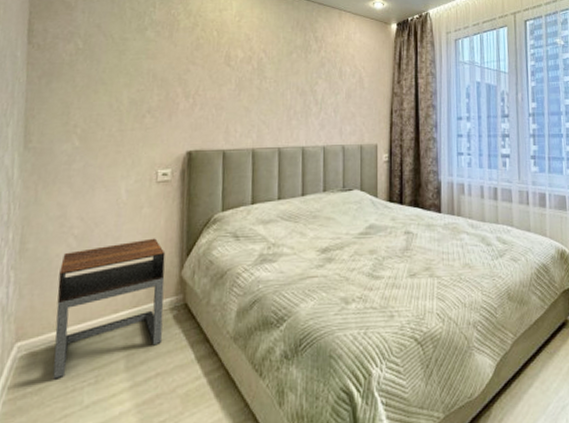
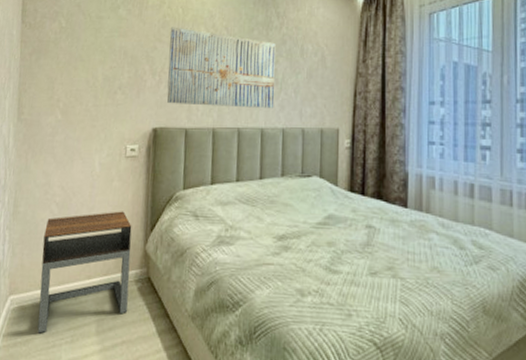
wall art: none [202,49,315,128] -> present [167,27,276,108]

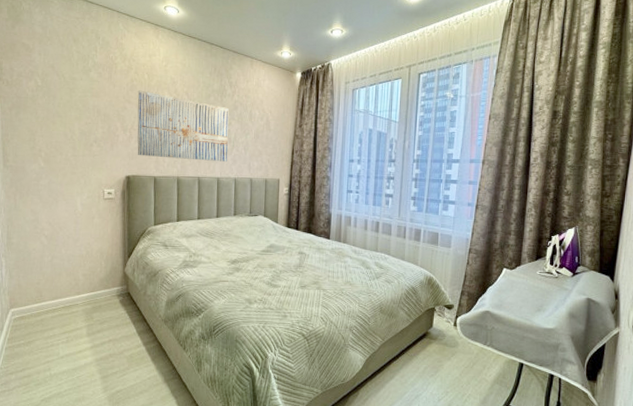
nightstand: present [37,211,132,334] -> none [36,242,113,337]

